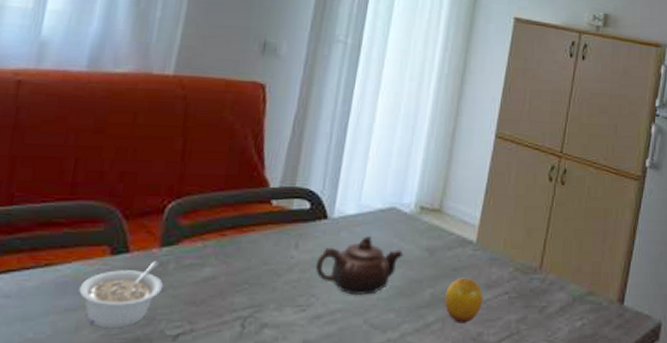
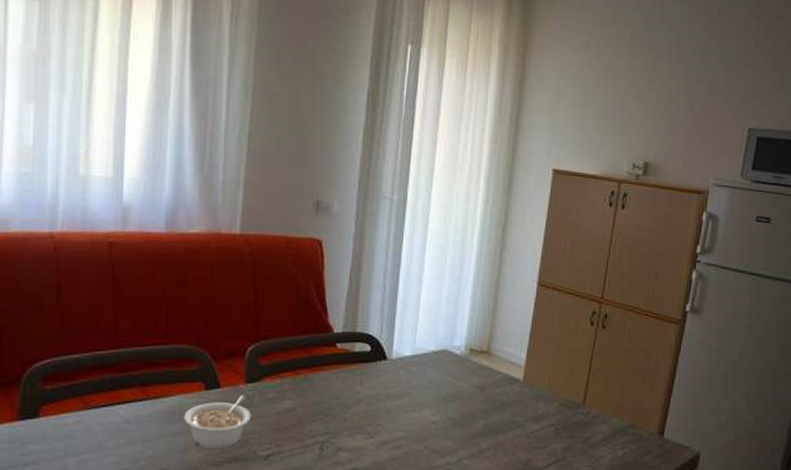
teapot: present [315,236,403,296] -> none [379,375,457,426]
fruit: present [445,277,483,323] -> none [496,411,531,450]

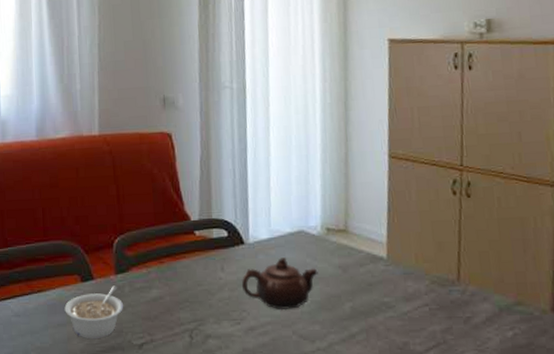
teapot: none [379,375,457,426] -> present [241,257,318,311]

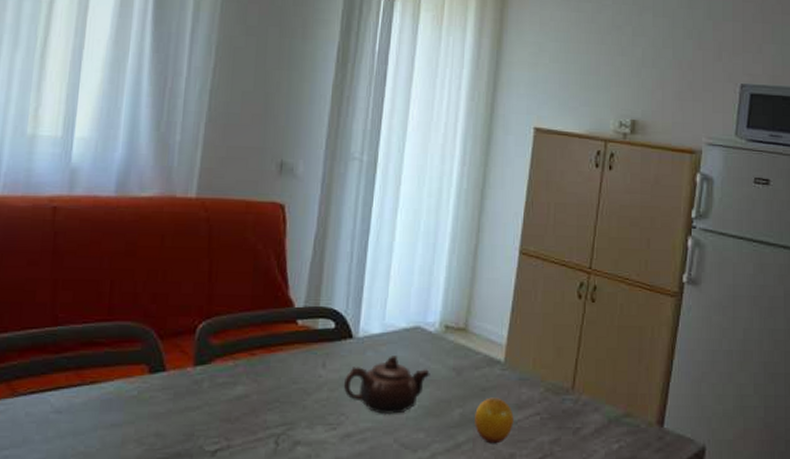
legume: present [64,285,124,338] -> none [122,379,200,443]
fruit: none [365,291,404,334] -> present [475,397,514,444]

